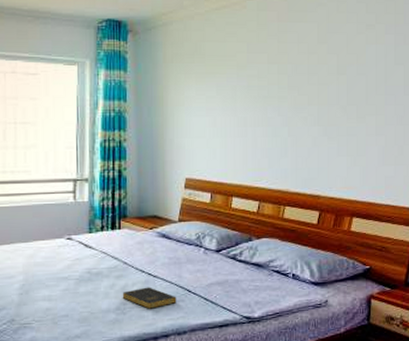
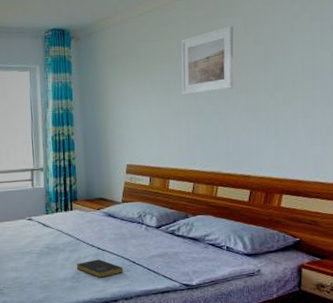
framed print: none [249,32,306,104] -> present [181,26,234,95]

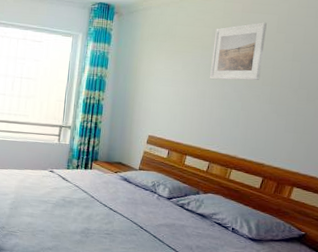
book: present [76,259,123,278] -> none [87,218,131,237]

